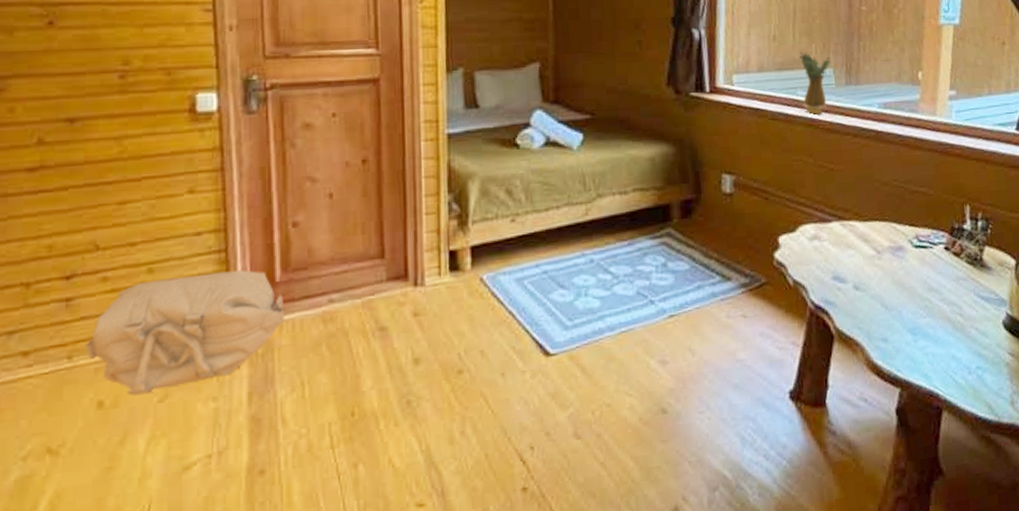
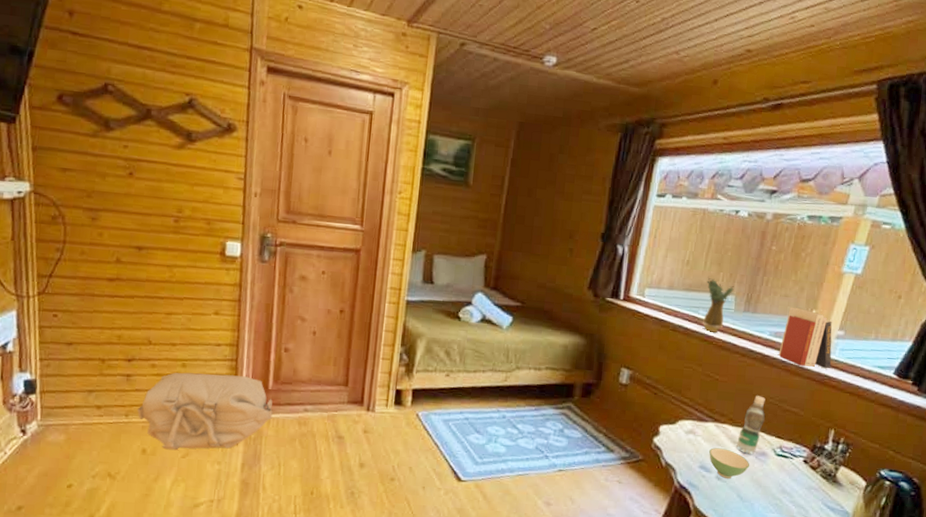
bowl: none [840,250,888,287] -> present [709,448,750,479]
bottle: none [868,180,894,252] -> present [736,395,766,454]
books: none [892,71,951,138] -> present [778,307,832,369]

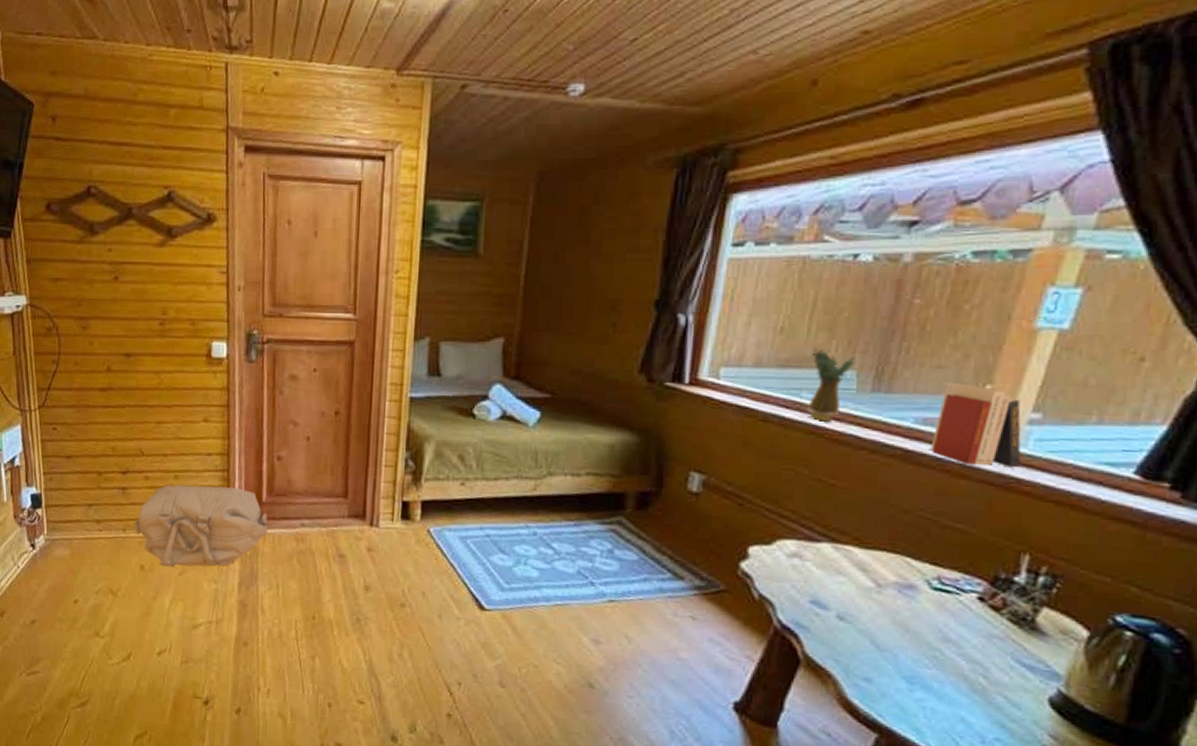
bowl: present [709,448,750,479] -> none [824,577,890,619]
bottle: present [736,395,766,454] -> none [867,506,913,587]

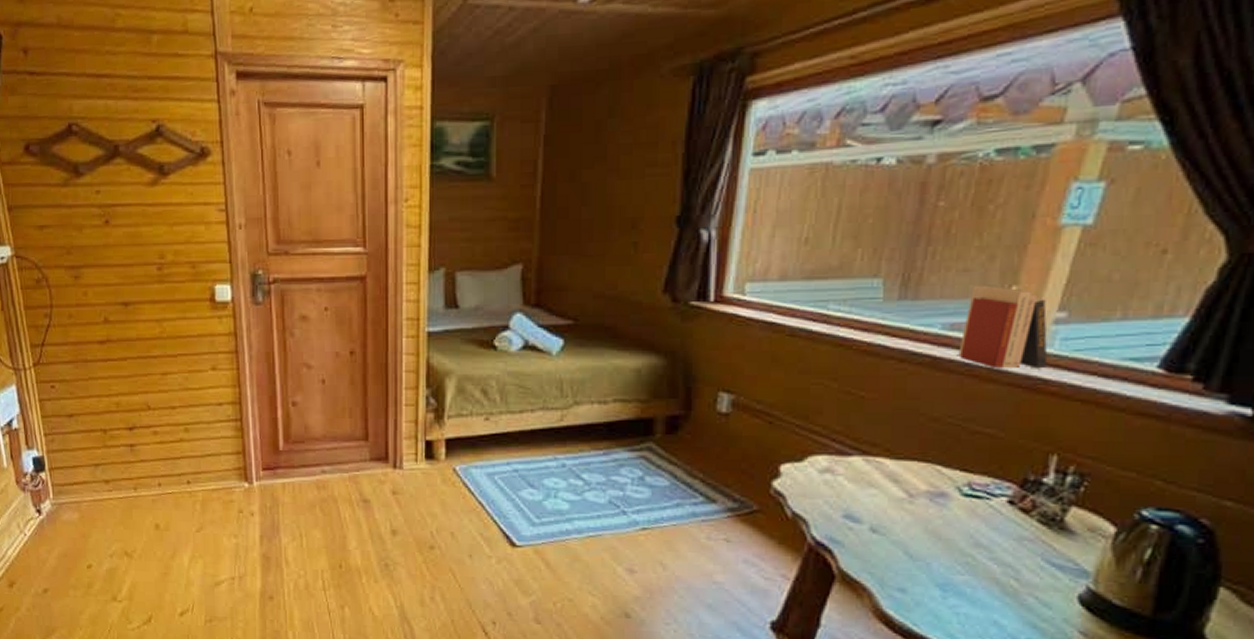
duffel bag: present [134,484,268,568] -> none [145,437,287,524]
vase: present [808,347,855,422] -> none [835,257,881,333]

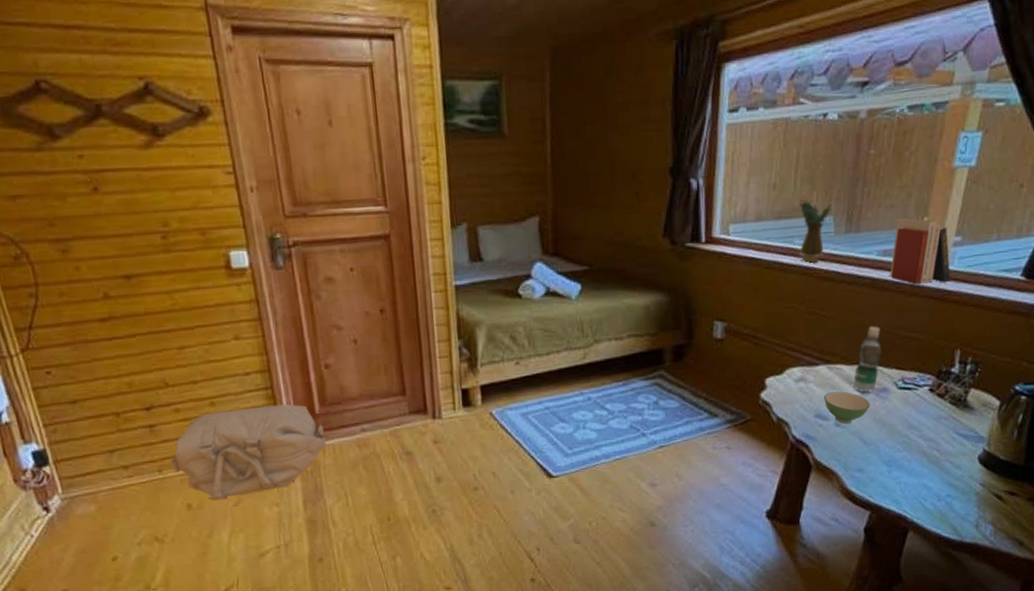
duffel bag: none [145,437,287,524] -> present [170,404,327,501]
vase: none [835,257,881,333] -> present [799,199,831,263]
bowl: none [857,490,922,530] -> present [824,391,871,424]
bottle: none [899,415,943,496] -> present [853,326,883,393]

